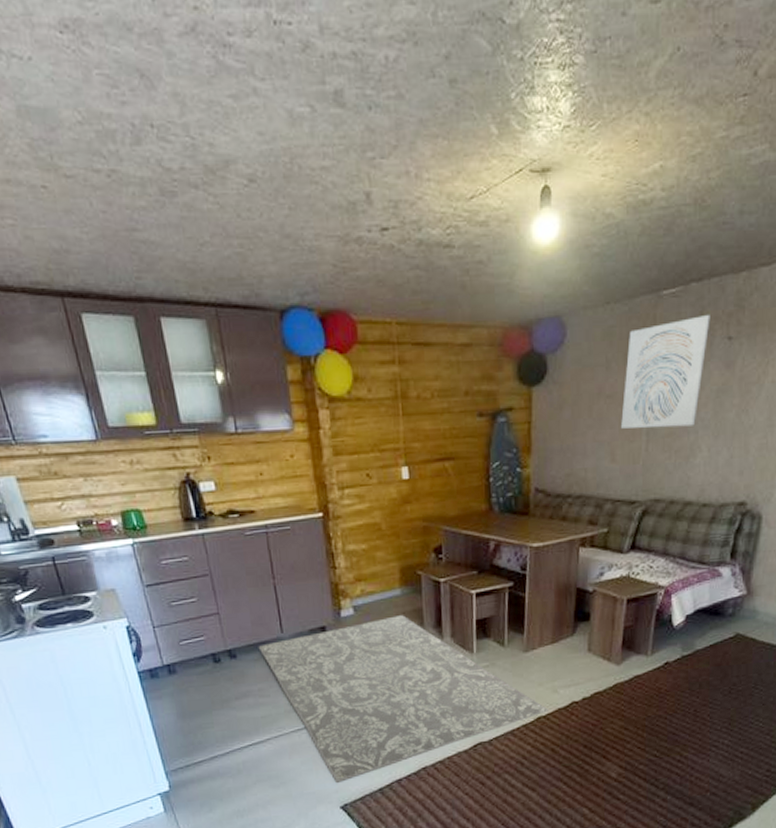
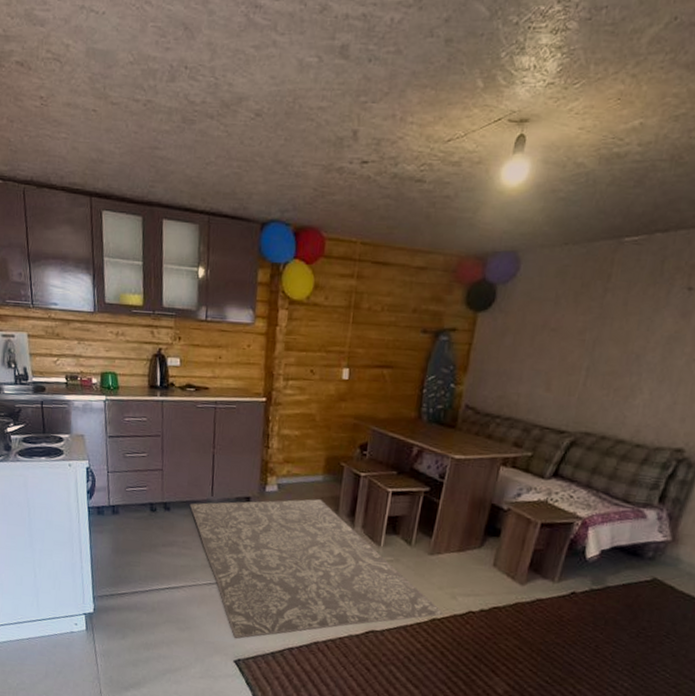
wall art: present [621,314,710,429] -> none [561,263,672,368]

